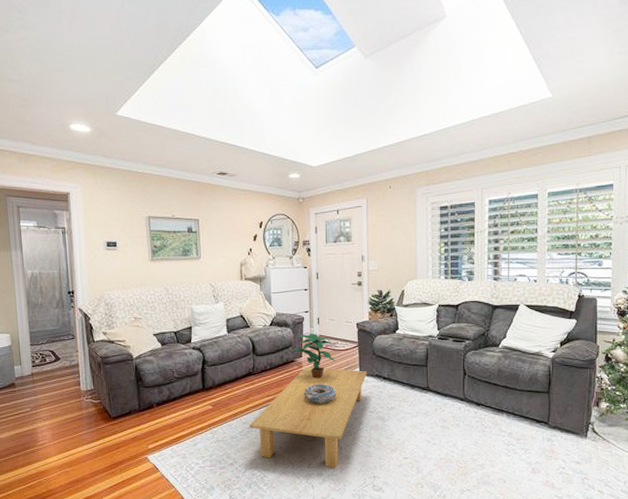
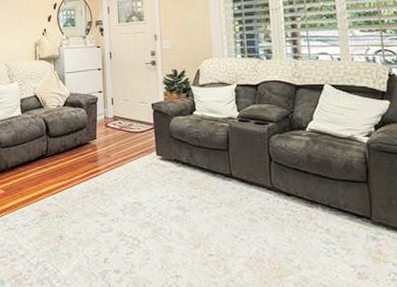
coffee table: present [249,366,368,468] -> none [42,149,165,264]
potted plant: present [292,333,336,379] -> none [86,114,132,163]
decorative bowl: present [303,384,337,404] -> none [98,169,133,191]

